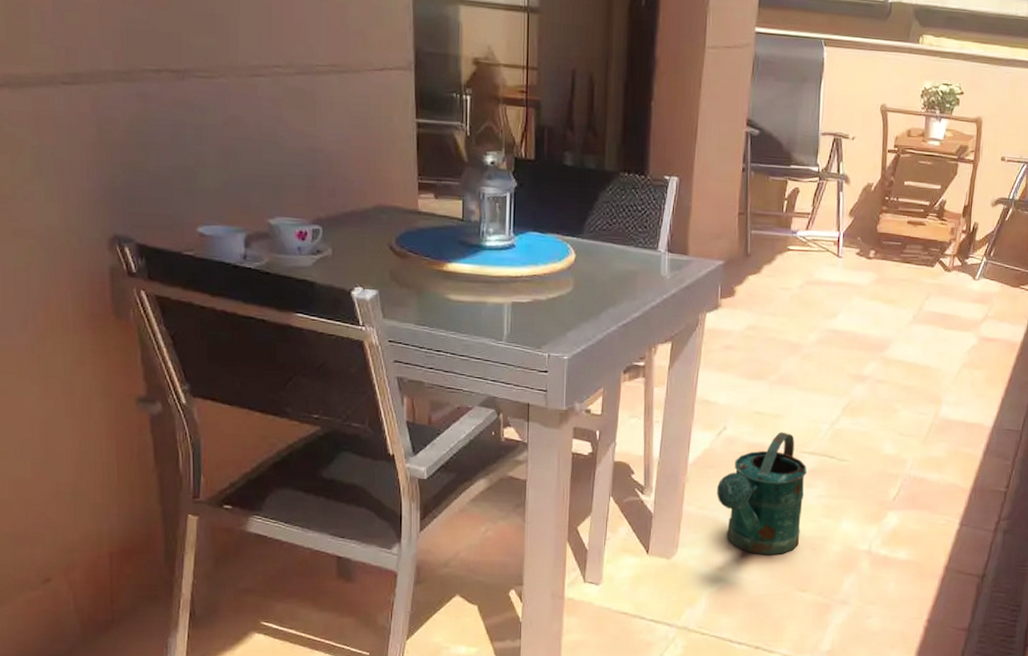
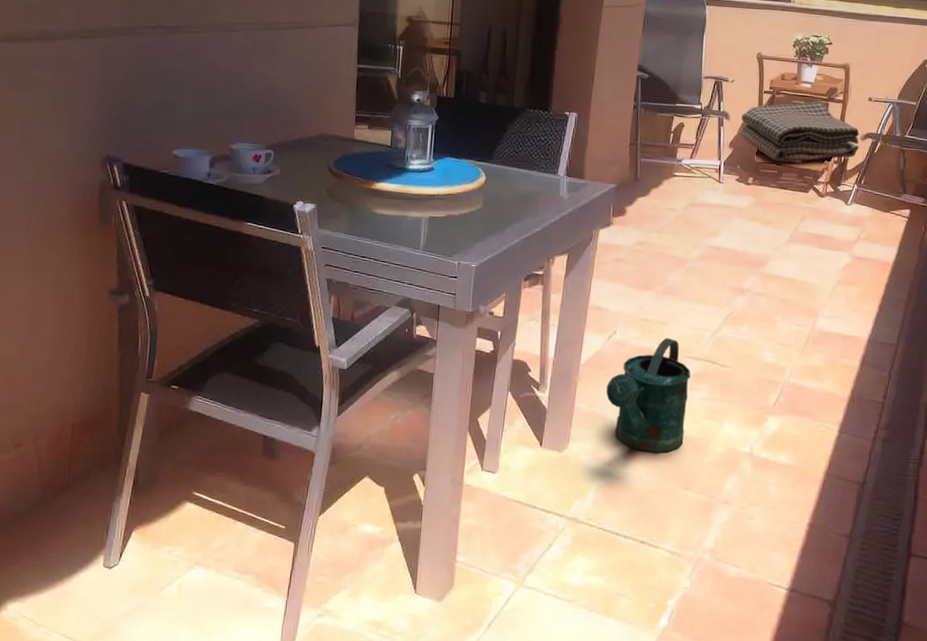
towel: none [860,161,990,233] -> present [739,101,860,163]

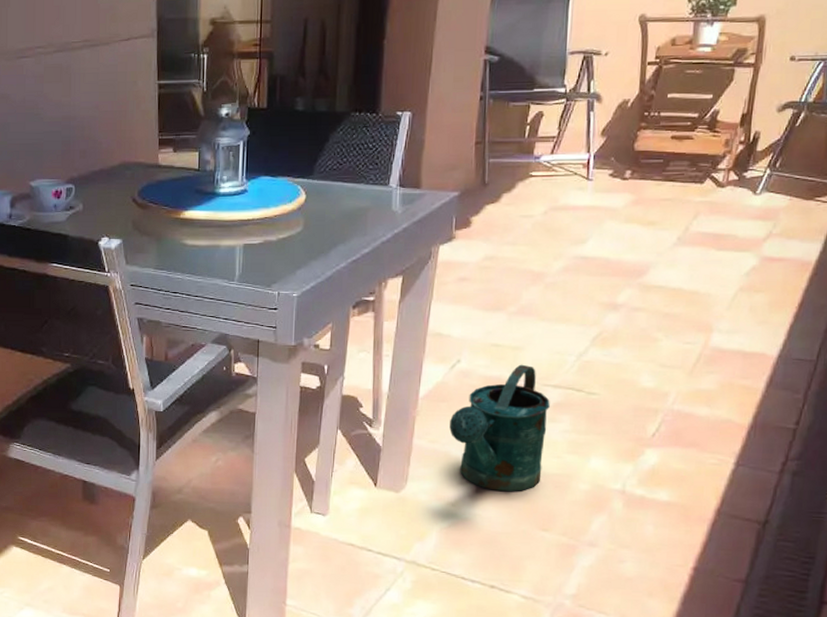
towel: present [739,101,860,163] -> none [614,67,776,149]

